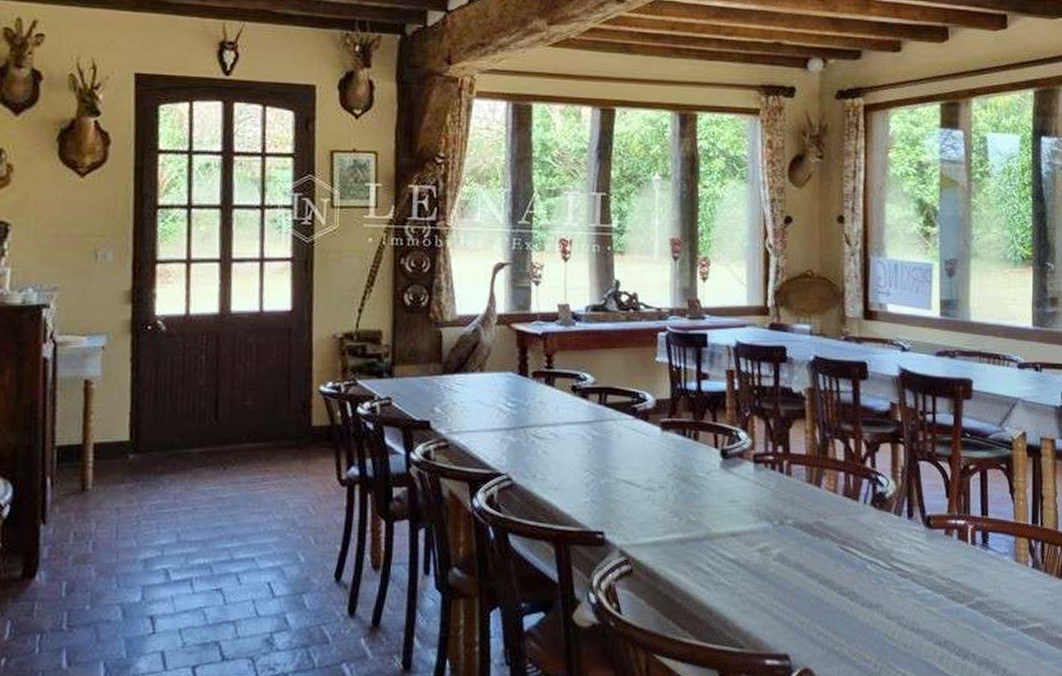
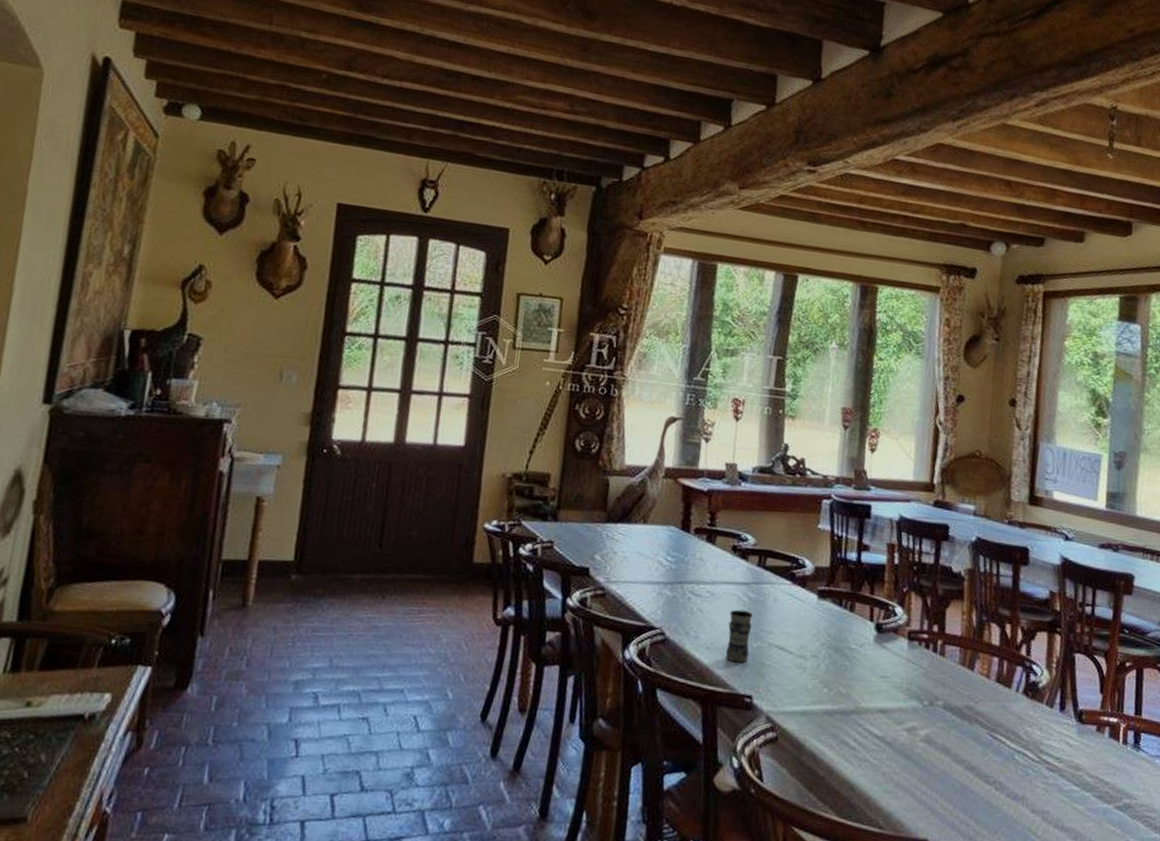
jar: none [573,448,598,501] -> present [725,609,753,663]

